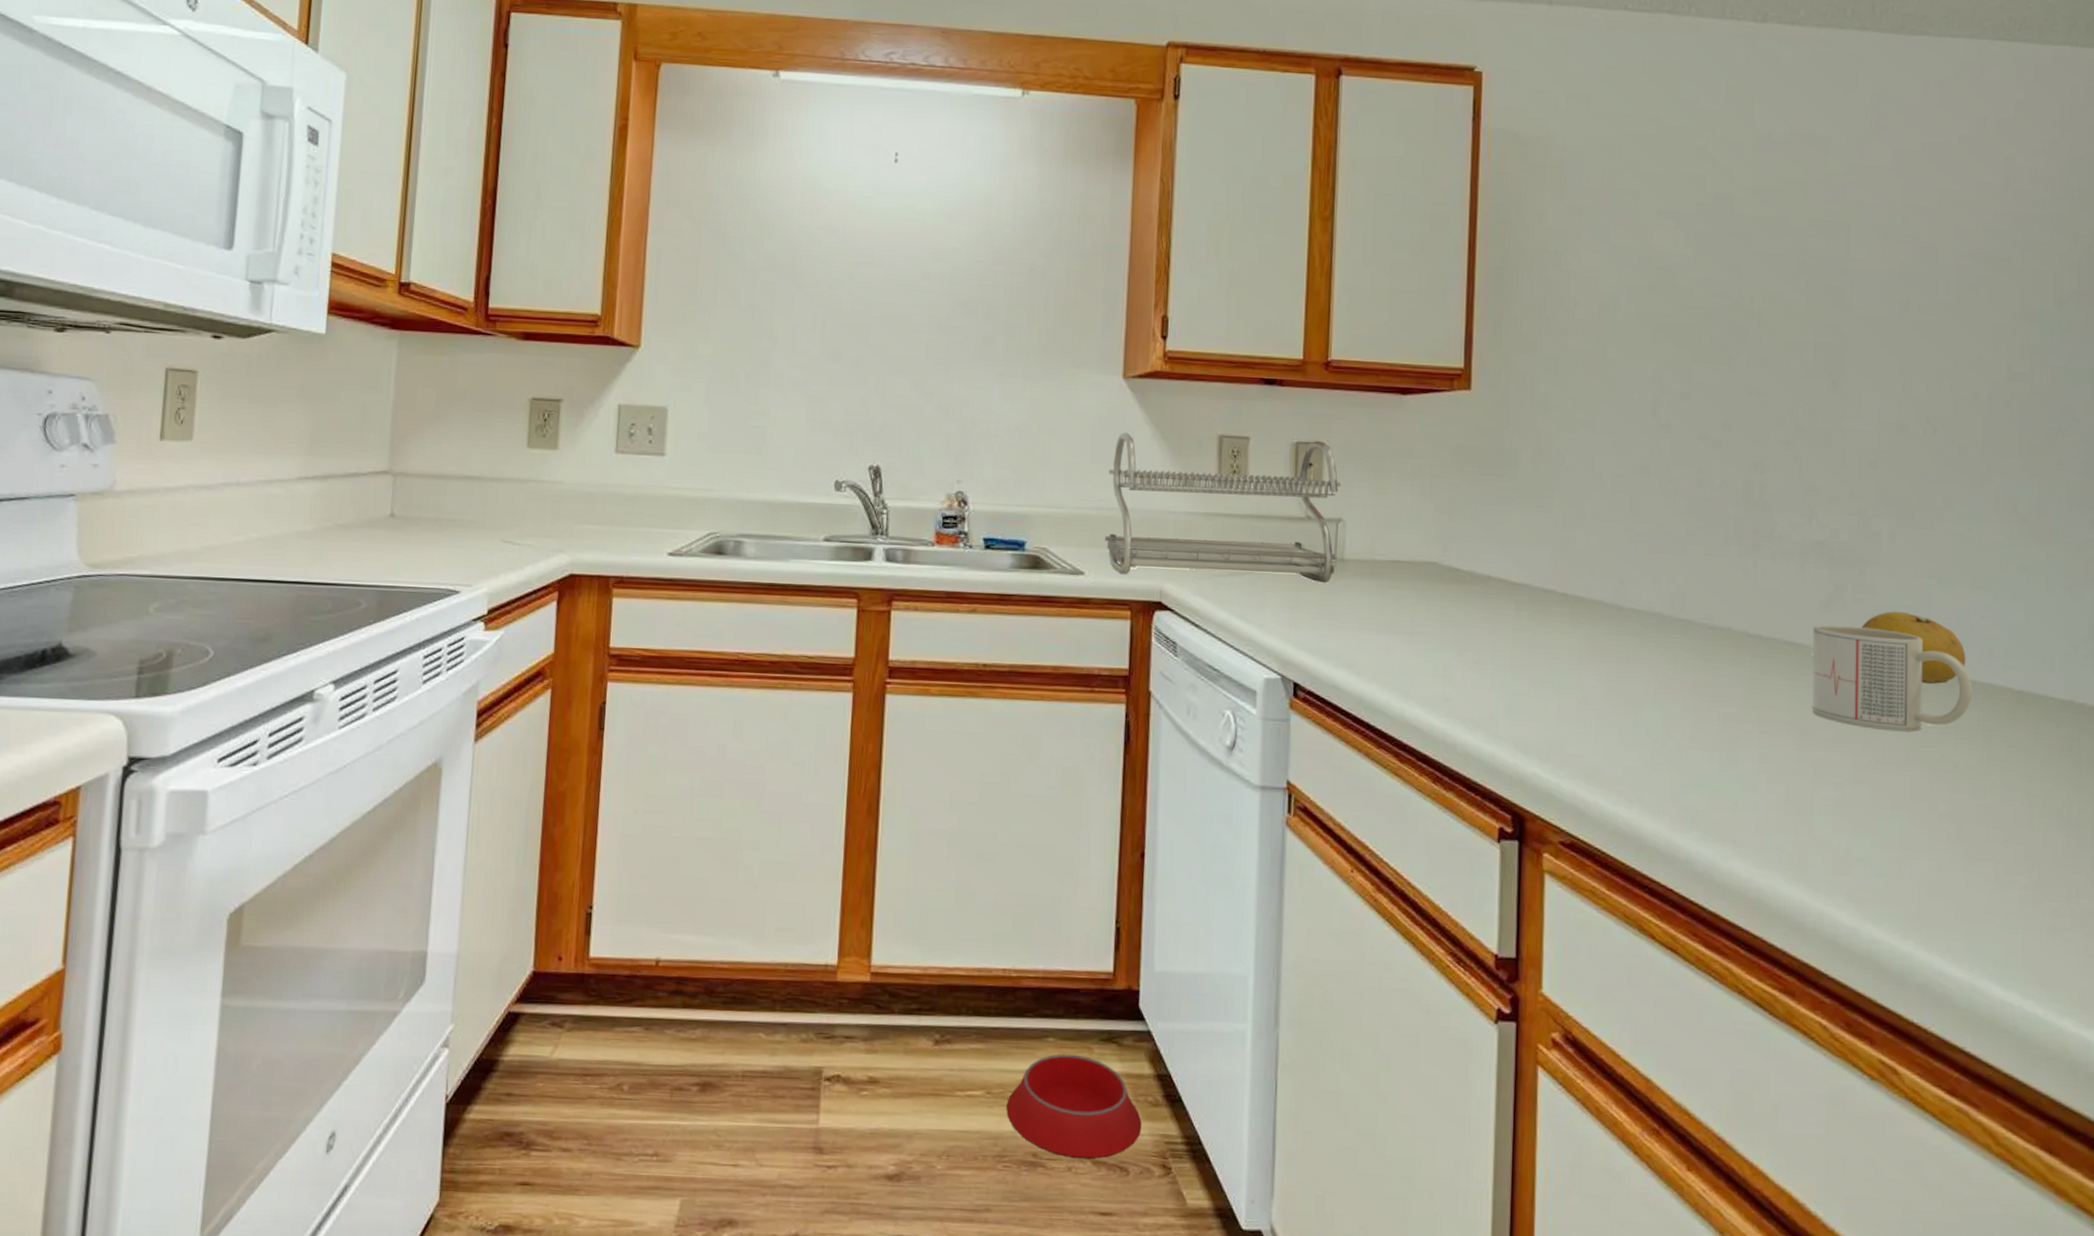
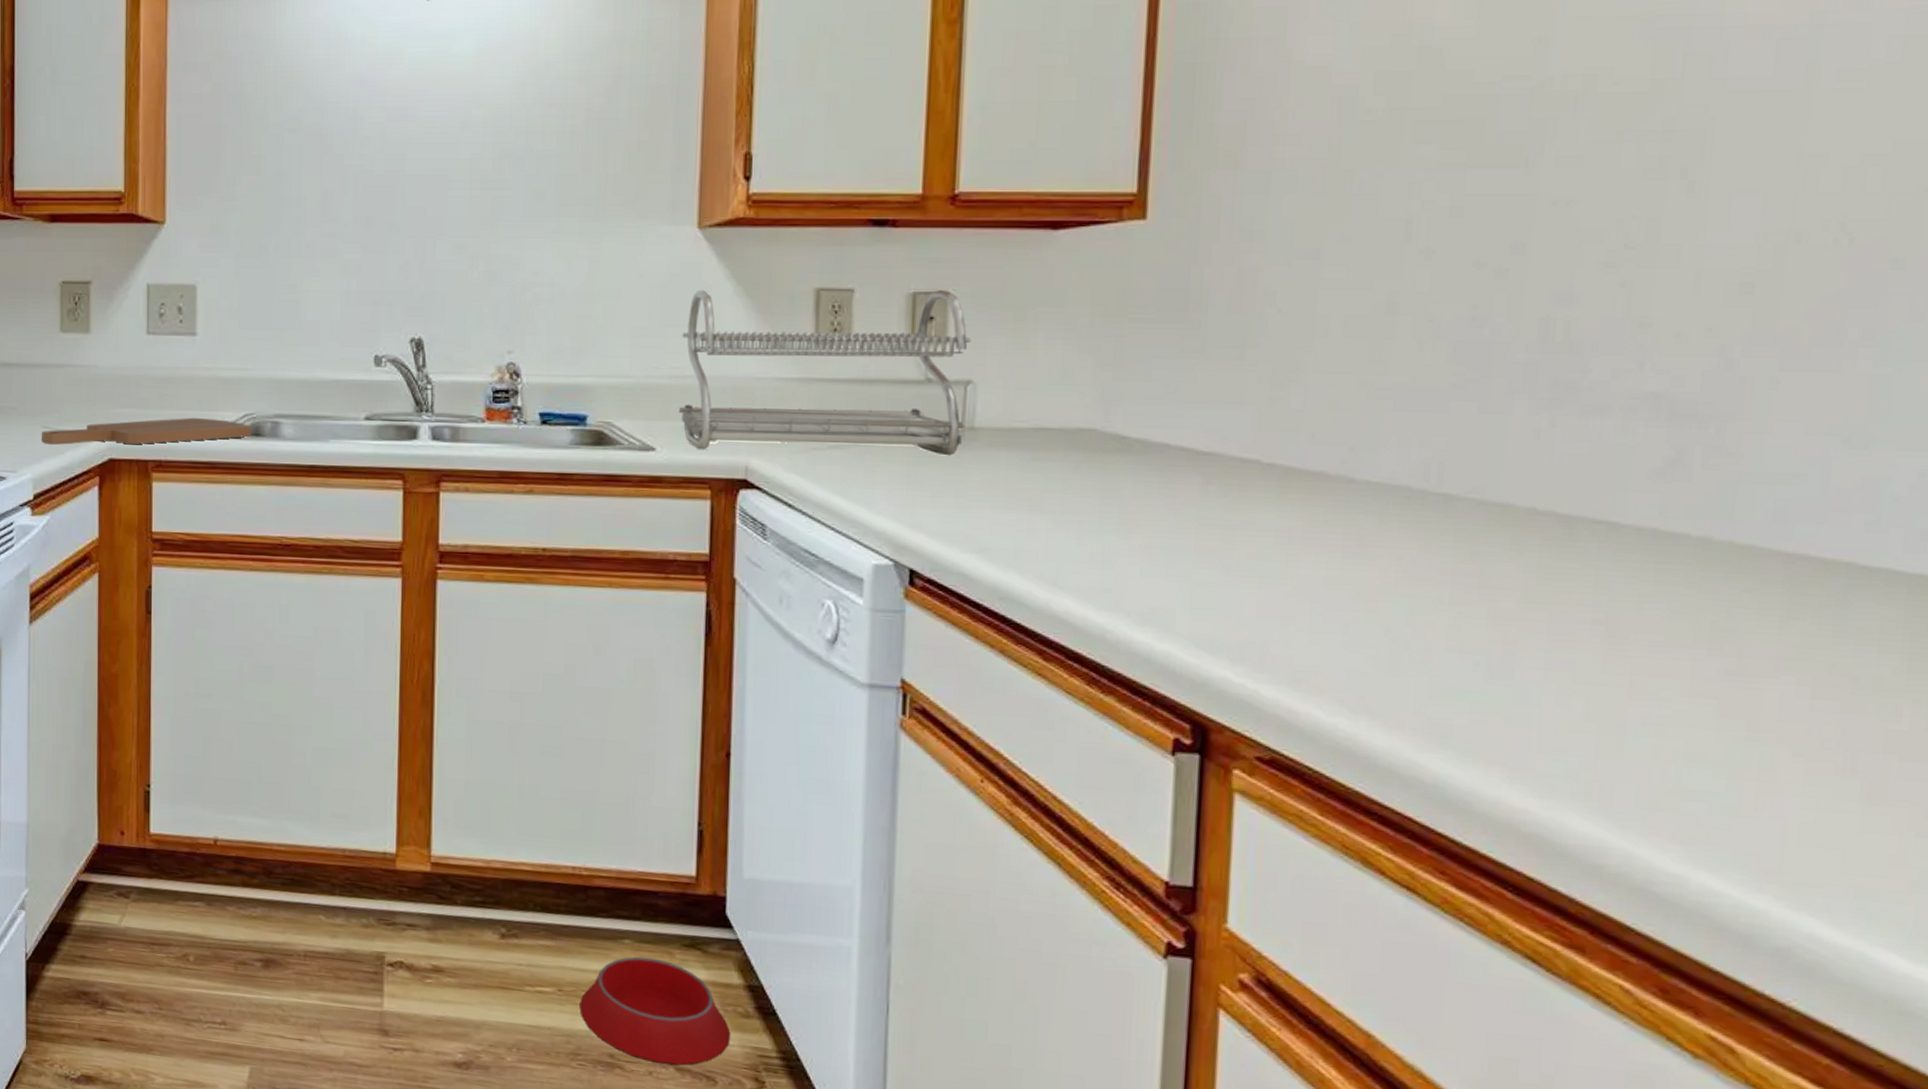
cutting board: none [500,535,715,561] -> present [42,417,252,446]
mug: present [1812,624,1973,732] -> none [1631,498,1890,636]
fruit: present [1862,611,1966,684] -> none [1715,480,1882,574]

